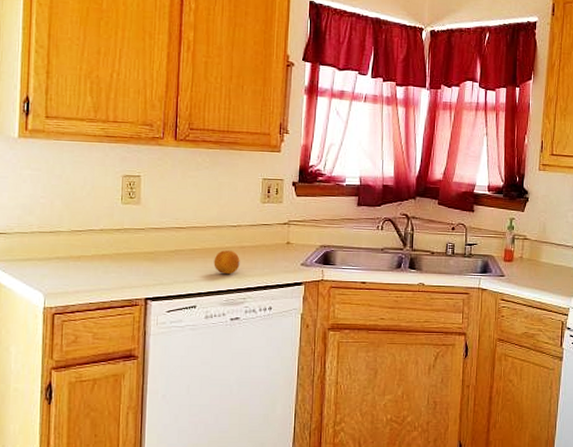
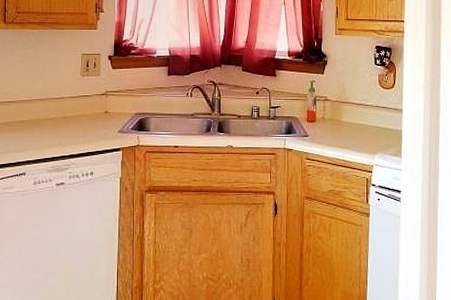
fruit: present [213,250,240,275] -> none [40,121,64,143]

